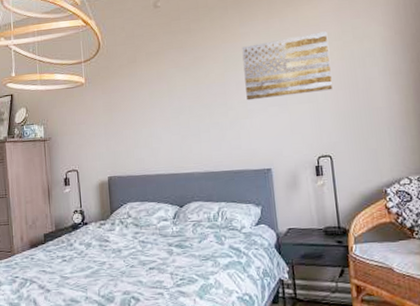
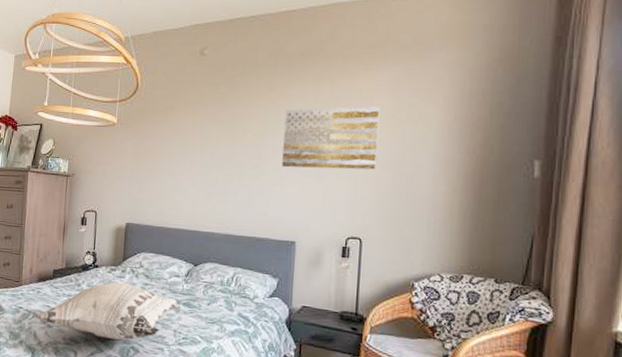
decorative pillow: none [33,235,172,293] -> present [36,282,180,341]

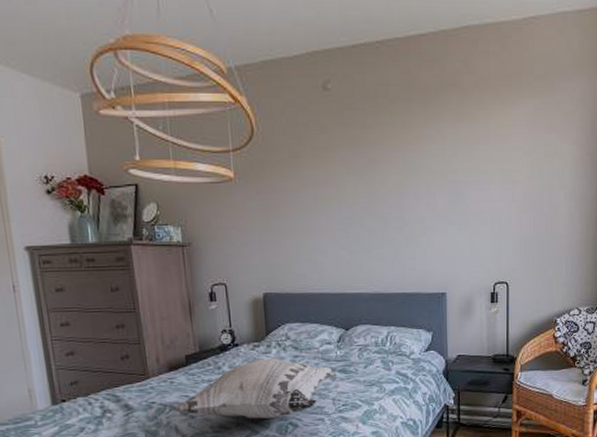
wall art: present [282,106,380,170] -> none [424,144,518,216]

